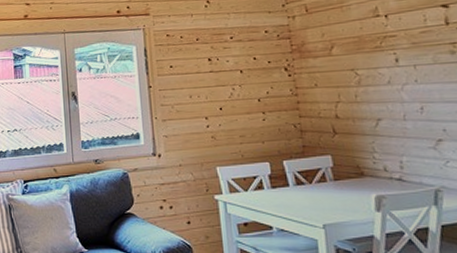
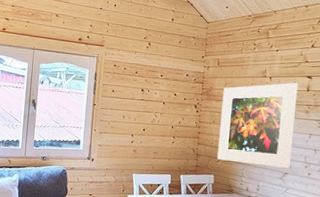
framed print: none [320,16,445,134] -> present [217,82,298,168]

